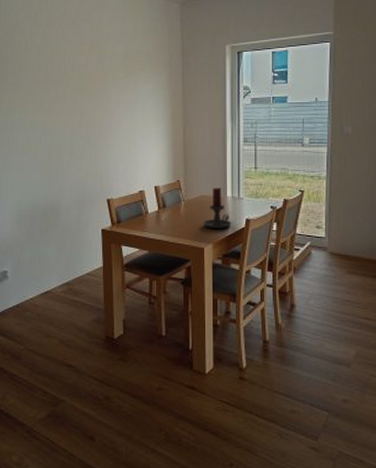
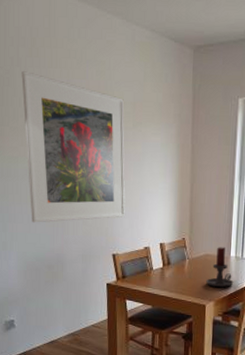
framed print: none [20,32,119,171] -> present [21,71,126,223]

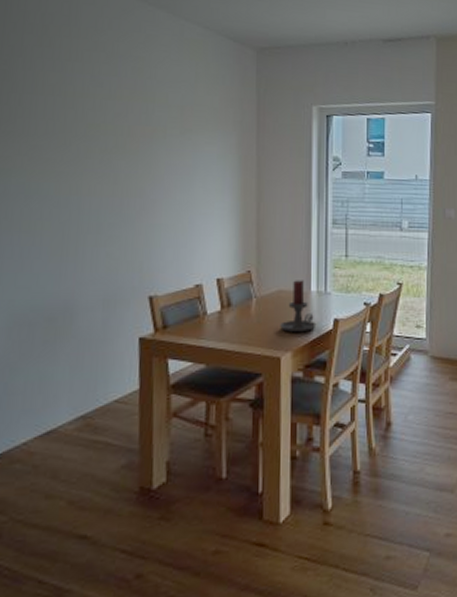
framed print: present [21,71,126,223] -> none [24,62,169,258]

